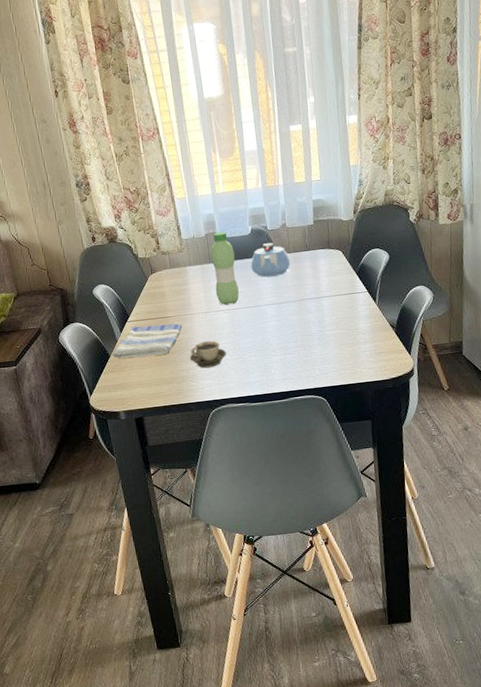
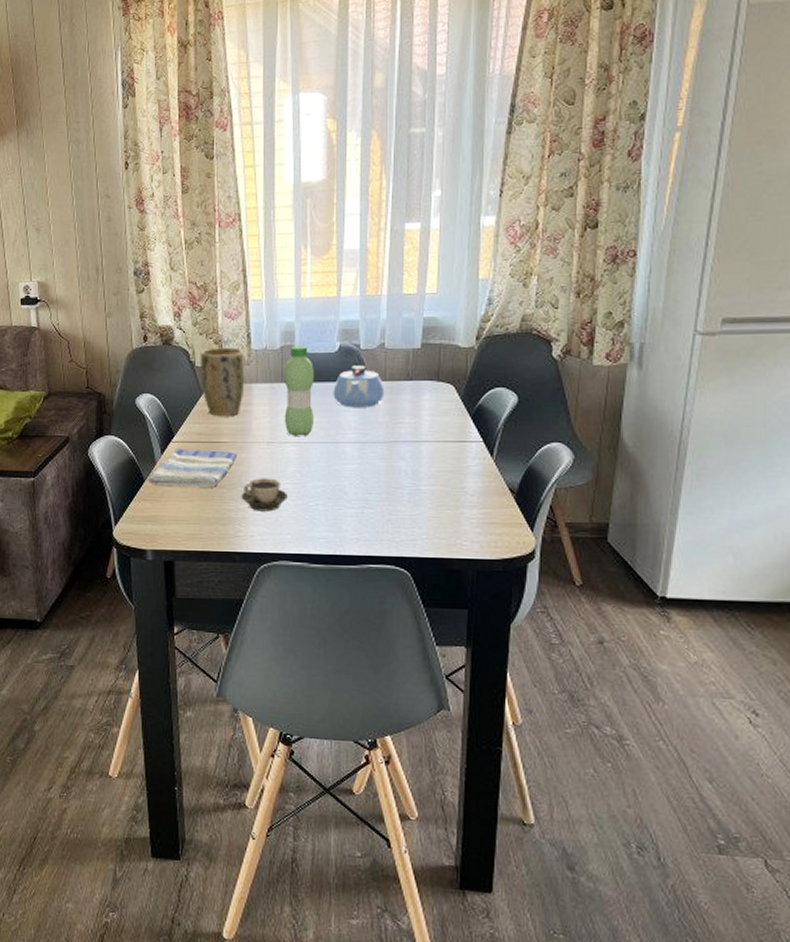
plant pot: none [141,239,181,297] -> present [200,347,245,416]

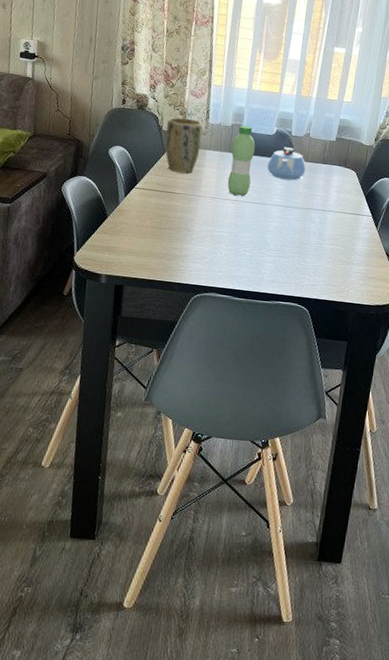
dish towel: present [146,448,237,487] -> none [109,194,187,229]
cup: present [241,478,288,512] -> none [185,225,223,253]

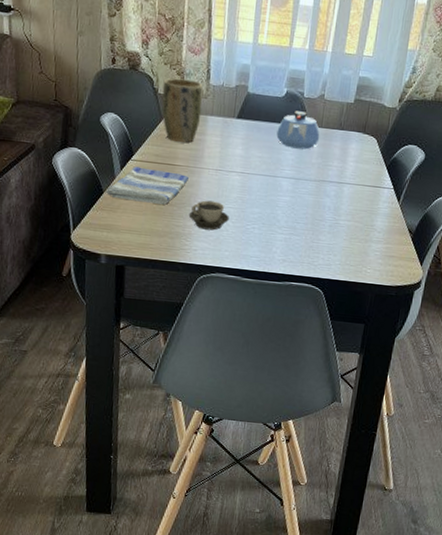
dish towel: none [109,194,187,229] -> present [105,166,189,205]
cup: none [185,225,223,253] -> present [188,200,229,231]
water bottle: present [227,125,255,196] -> none [232,86,263,168]

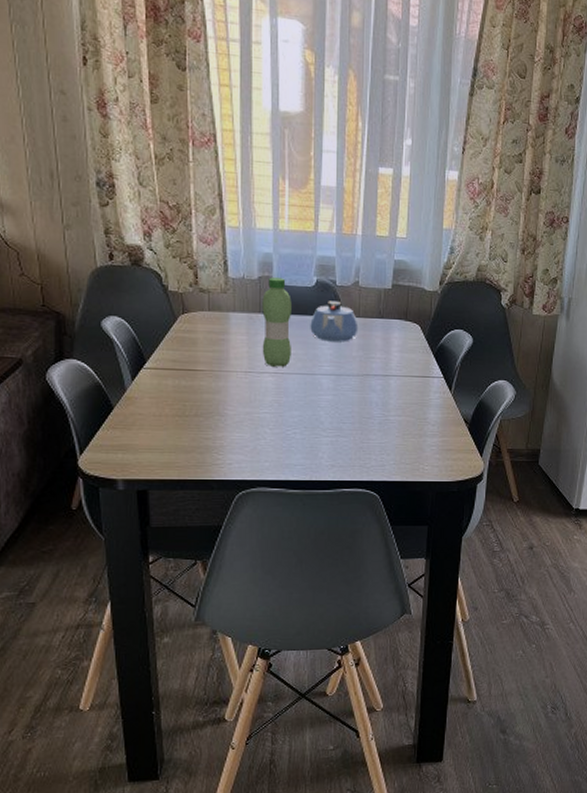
dish towel: present [105,166,189,205] -> none [115,375,214,416]
plant pot: present [162,78,203,143] -> none [173,272,222,344]
cup: present [188,200,229,231] -> none [218,407,266,440]
water bottle: none [232,86,263,168] -> present [262,277,292,367]

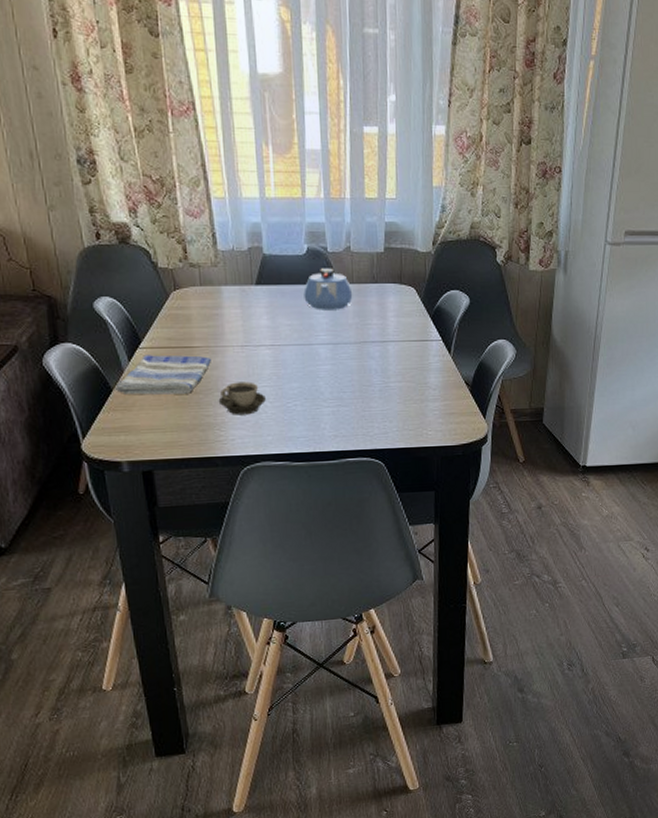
dish towel: none [115,375,214,416] -> present [114,355,211,395]
cup: none [218,407,266,440] -> present [218,382,266,415]
water bottle: present [262,277,292,367] -> none [253,248,287,339]

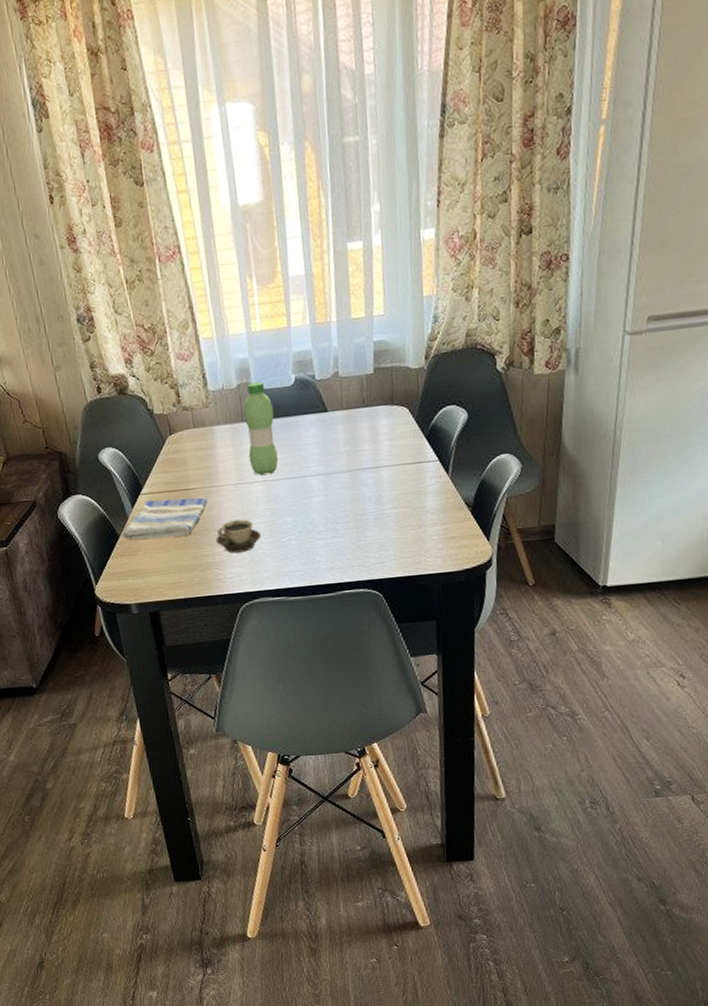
water bottle: none [253,248,287,339] -> present [243,382,278,475]
teapot: present [304,268,353,310] -> none [293,396,343,441]

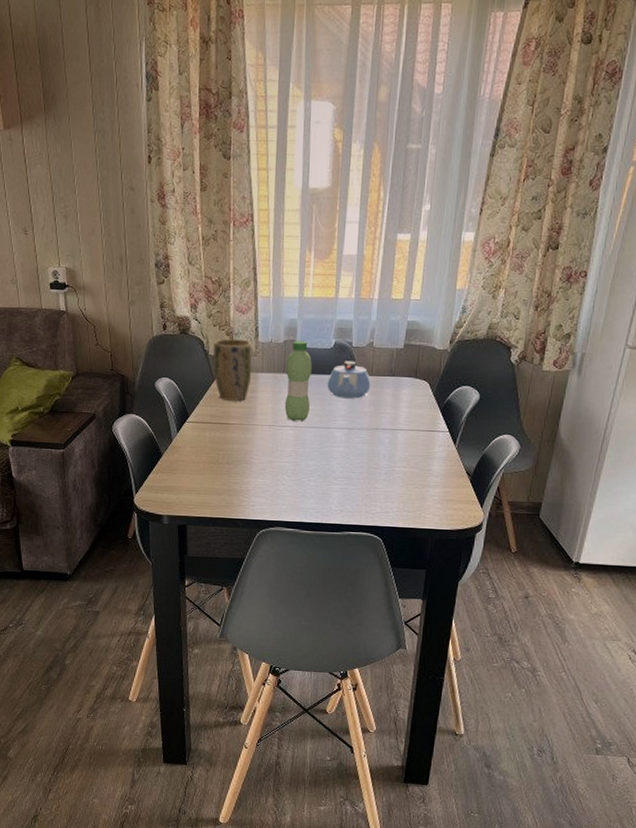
dish towel: present [120,497,207,540] -> none [164,428,243,463]
plant pot: none [157,390,207,463] -> present [213,338,253,401]
cup: present [215,519,261,553] -> none [245,456,285,485]
teapot: none [293,396,343,441] -> present [327,361,371,399]

